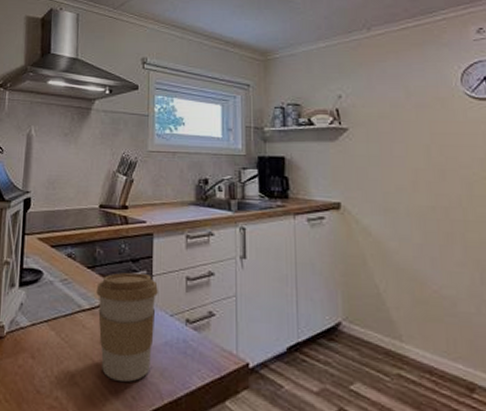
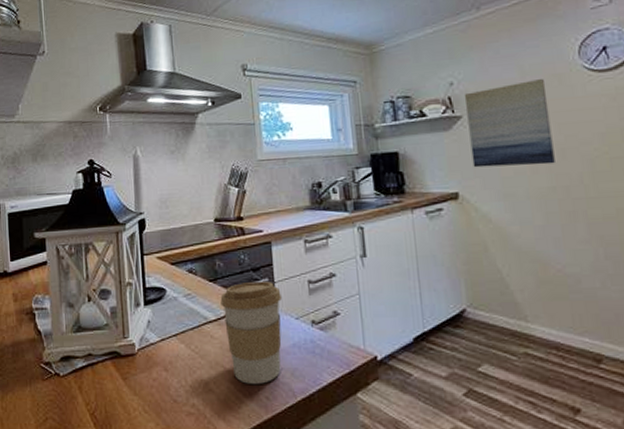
wall art: none [351,100,435,184] -> present [464,78,555,168]

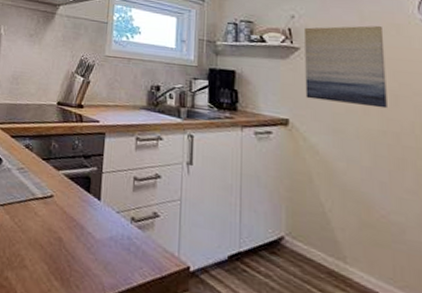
coffee cup: present [220,280,282,384] -> none [49,167,107,272]

